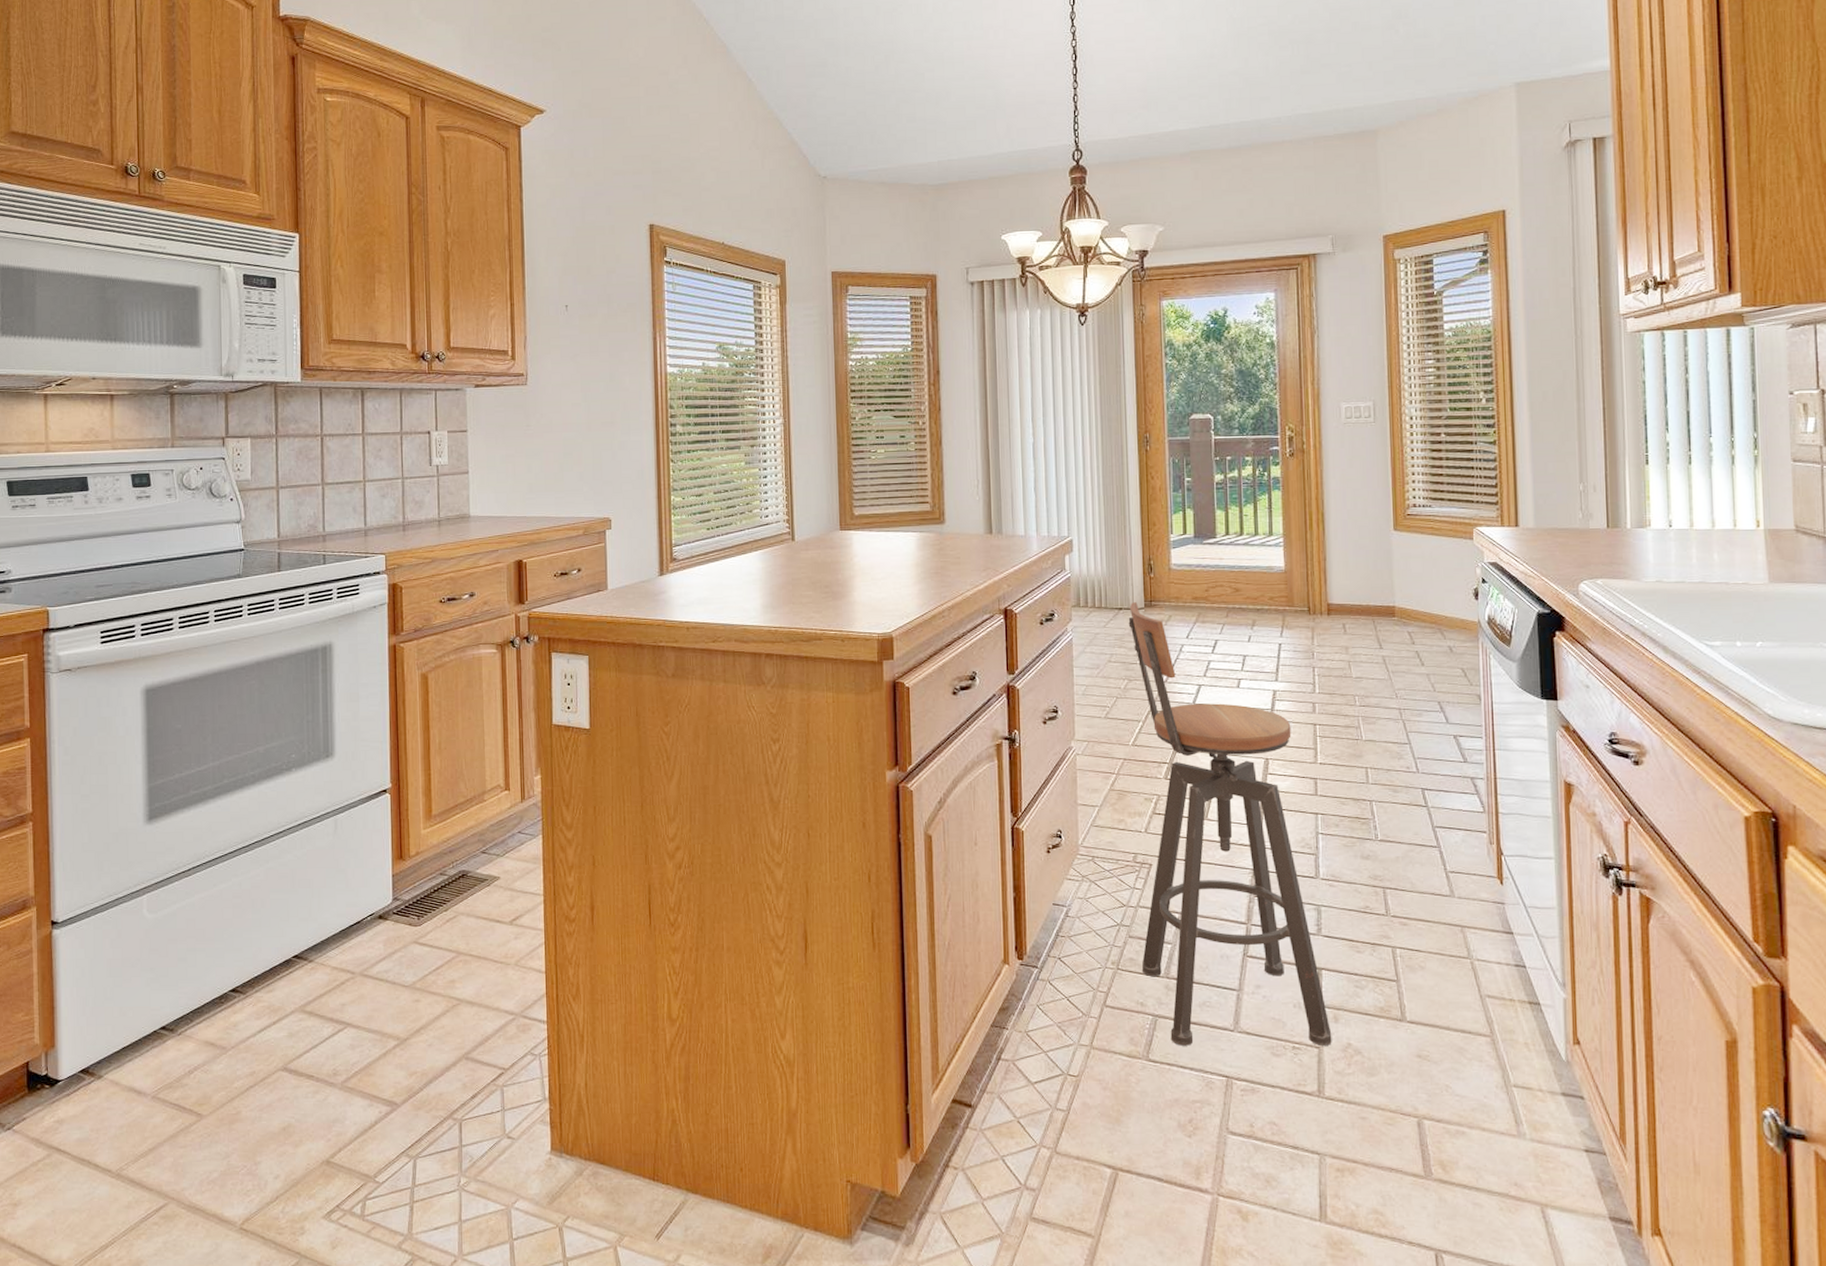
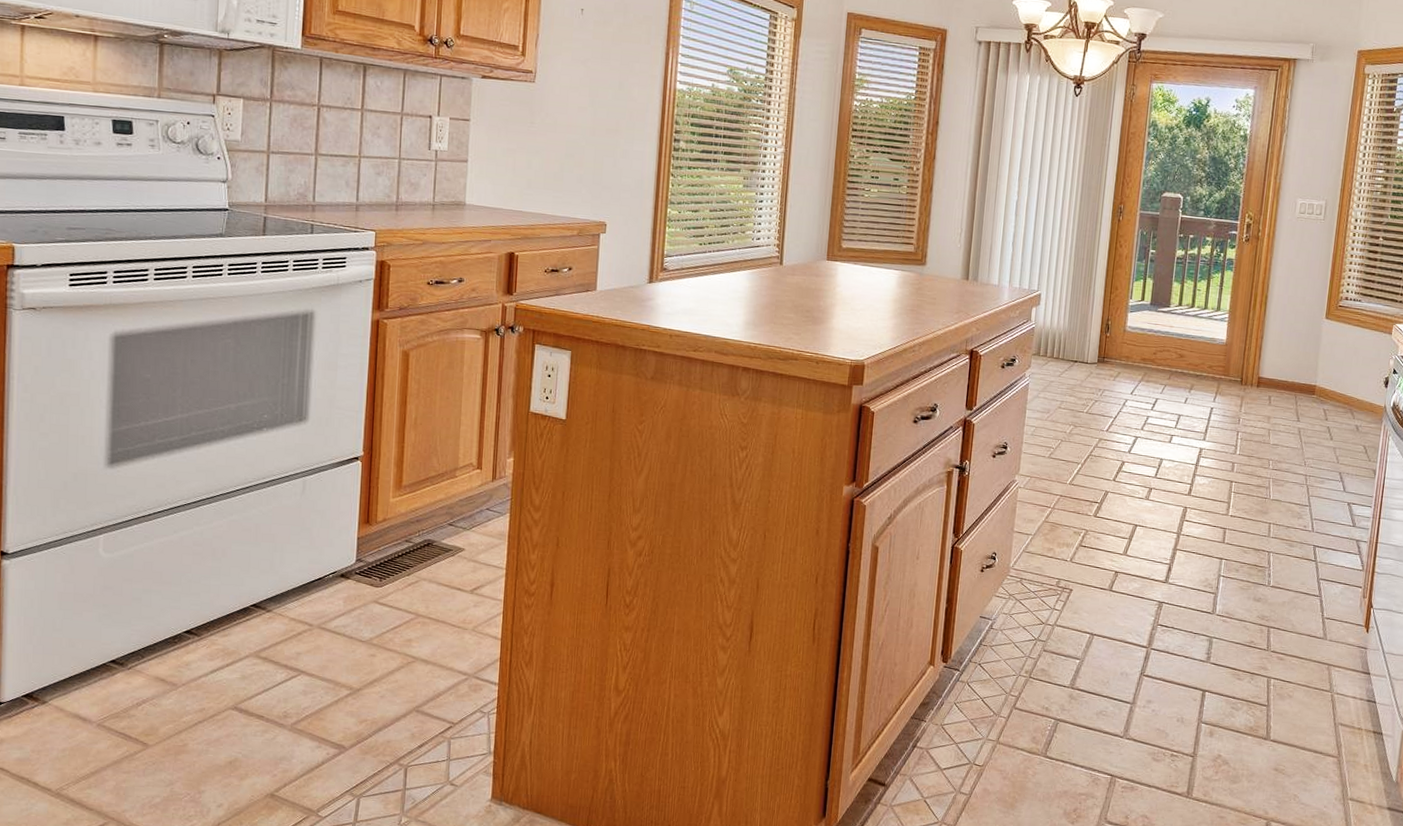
bar stool: present [1128,601,1332,1046] -> none [1051,356,1211,755]

